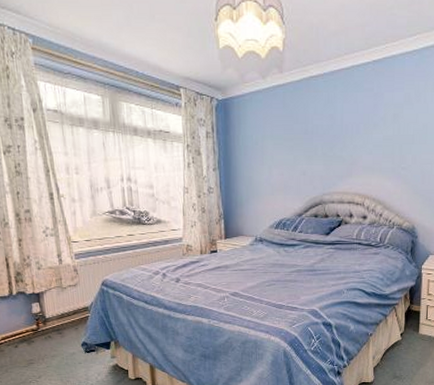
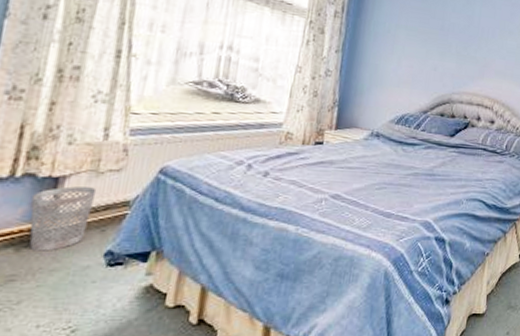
wastebasket: none [26,299,66,344] -> present [29,186,97,251]

